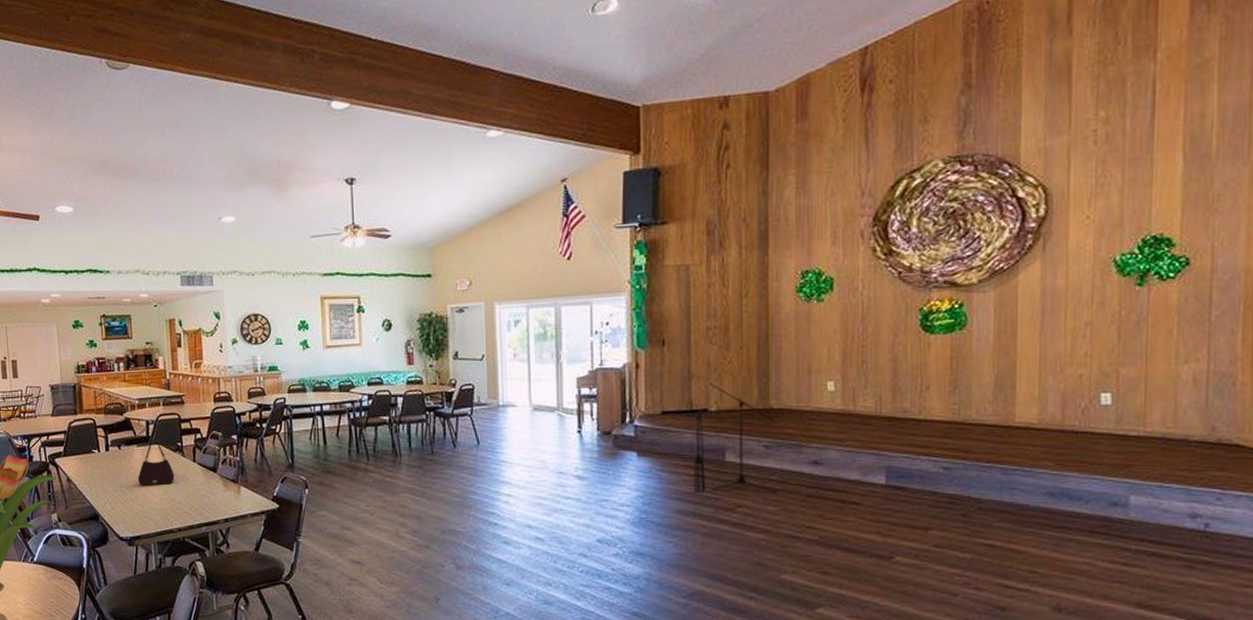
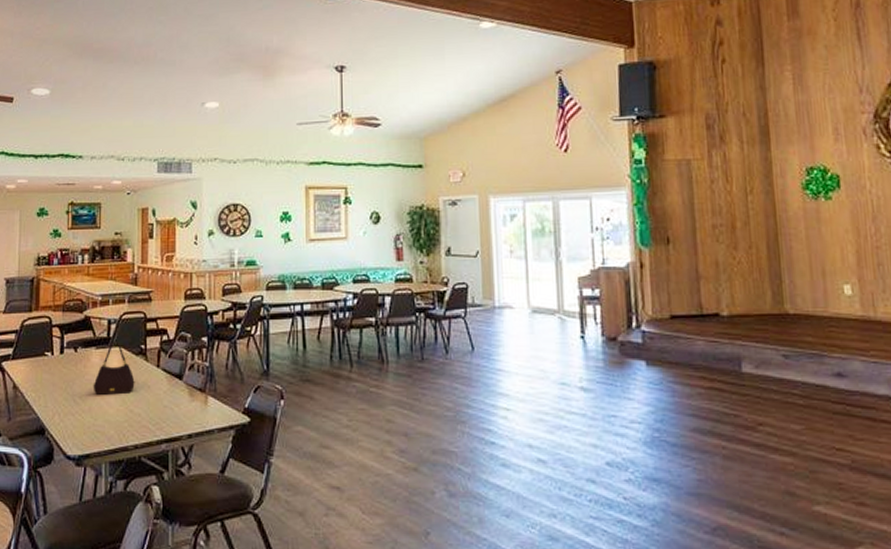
microphone stand: present [694,383,776,493] -> none [706,285,800,409]

